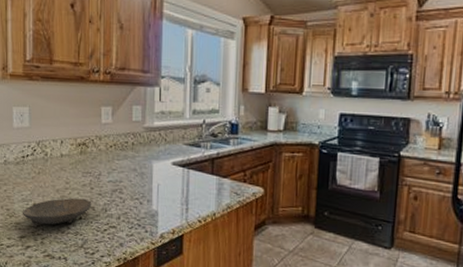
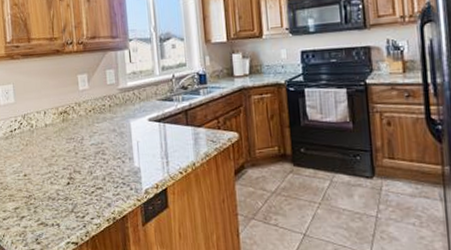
bowl: present [22,198,92,225] -> none [14,164,78,195]

